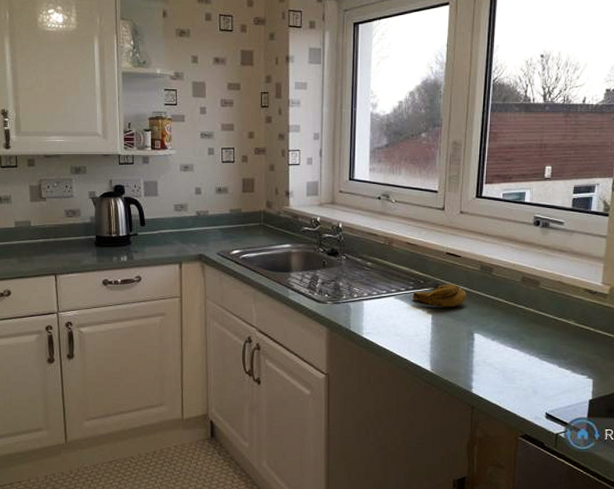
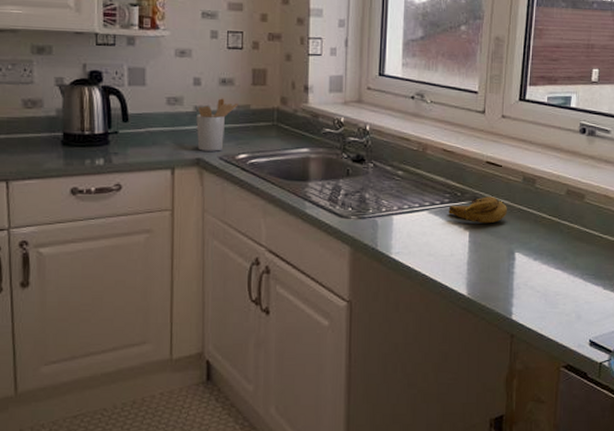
utensil holder: none [198,204,232,248] -> present [196,98,238,151]

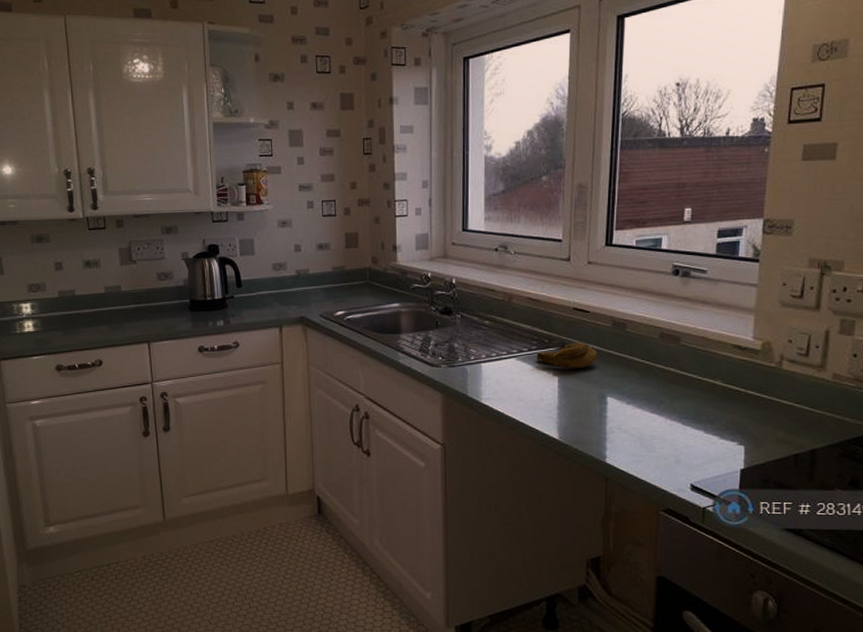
utensil holder: present [196,98,238,151] -> none [298,261,334,310]

